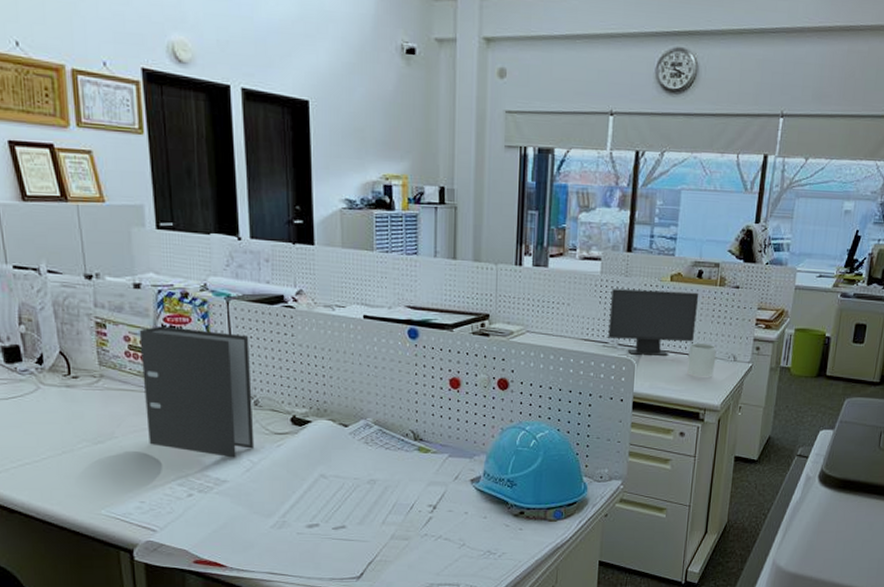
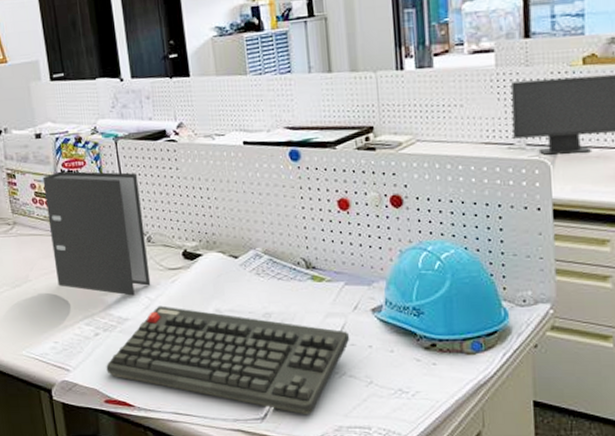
computer keyboard: none [198,469,449,574] -> present [106,305,350,415]

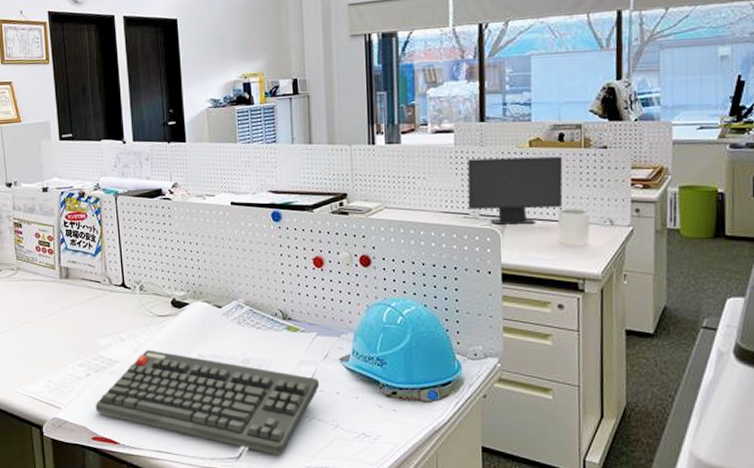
binder: present [42,171,151,296] -> none [47,222,141,340]

